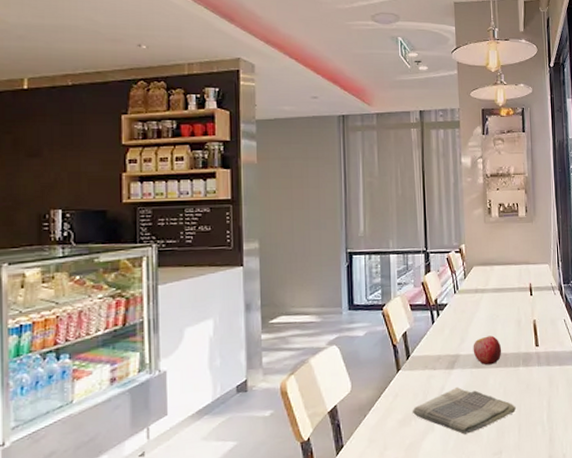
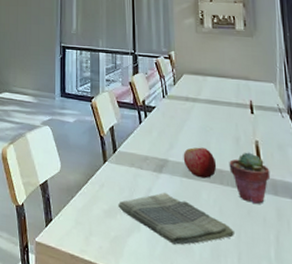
potted succulent: none [512,332,545,377] -> present [229,152,271,204]

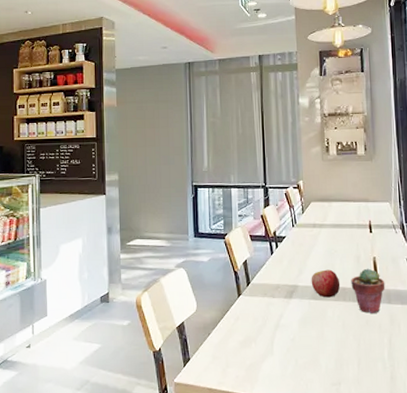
dish towel: present [117,192,236,245] -> none [252,315,356,362]

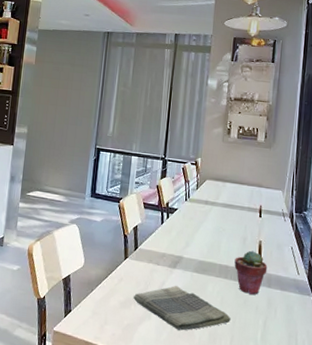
dish towel: none [252,315,356,362] -> present [133,285,232,331]
apple: present [311,269,341,298] -> none [196,246,224,273]

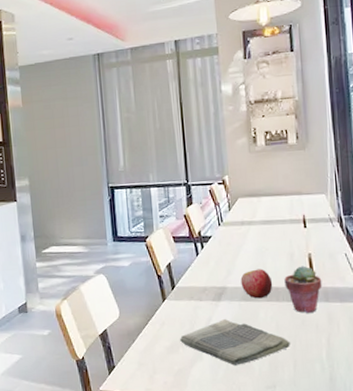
apple: none [196,246,224,273] -> present [240,268,273,299]

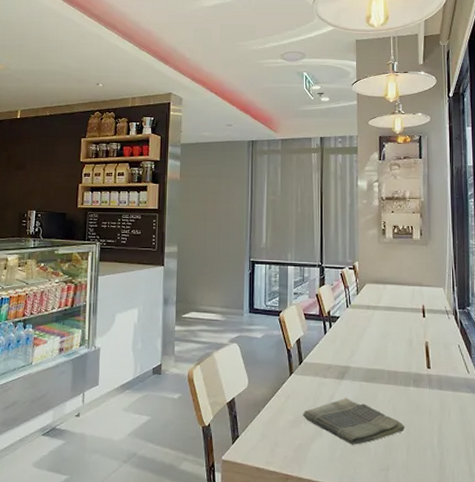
apple: present [240,268,273,299] -> none [363,352,392,381]
potted succulent: present [284,266,322,313] -> none [403,353,437,399]

